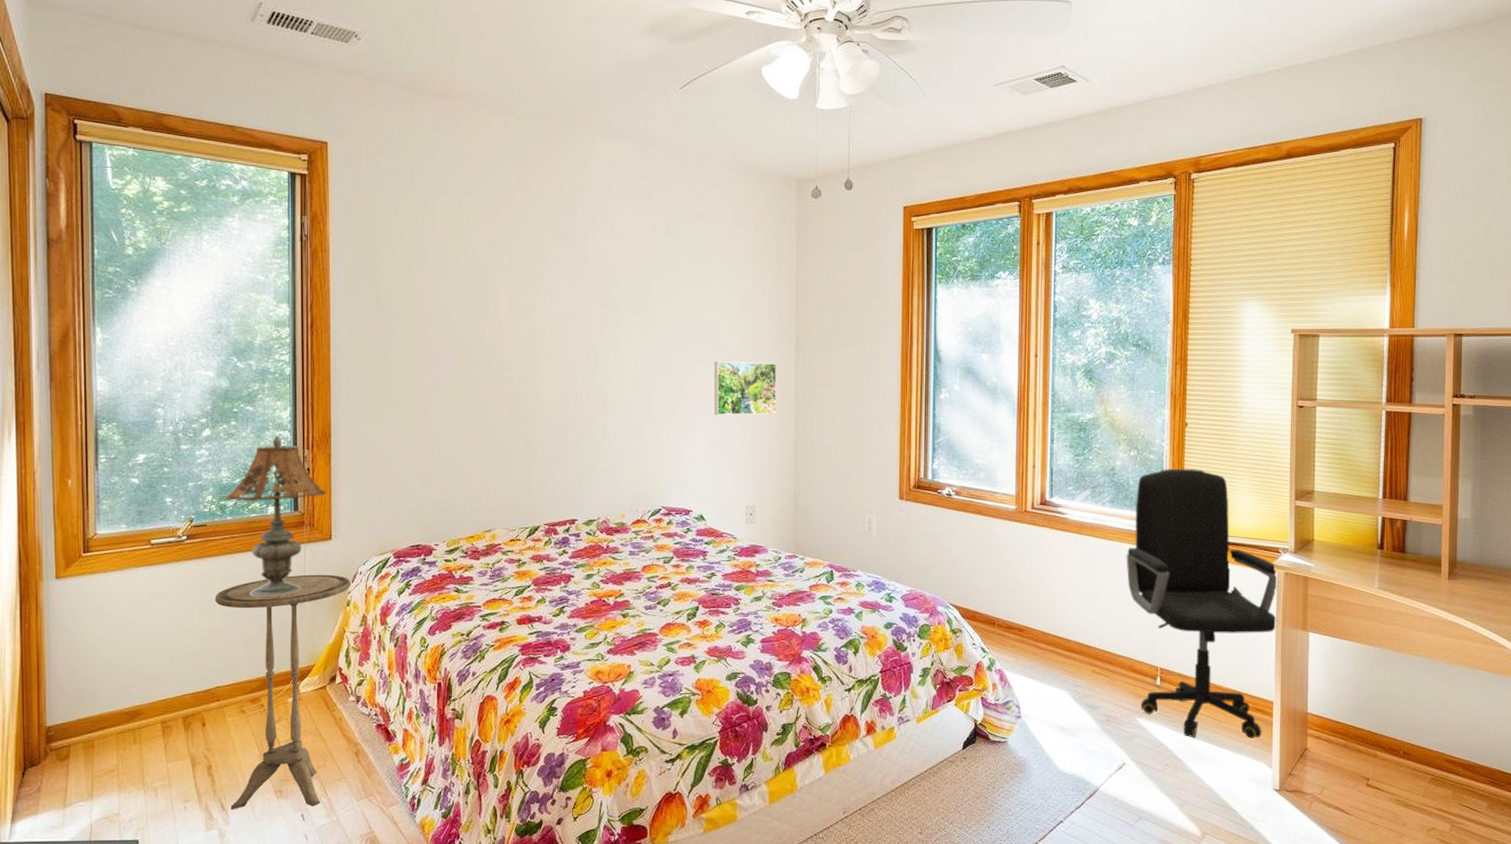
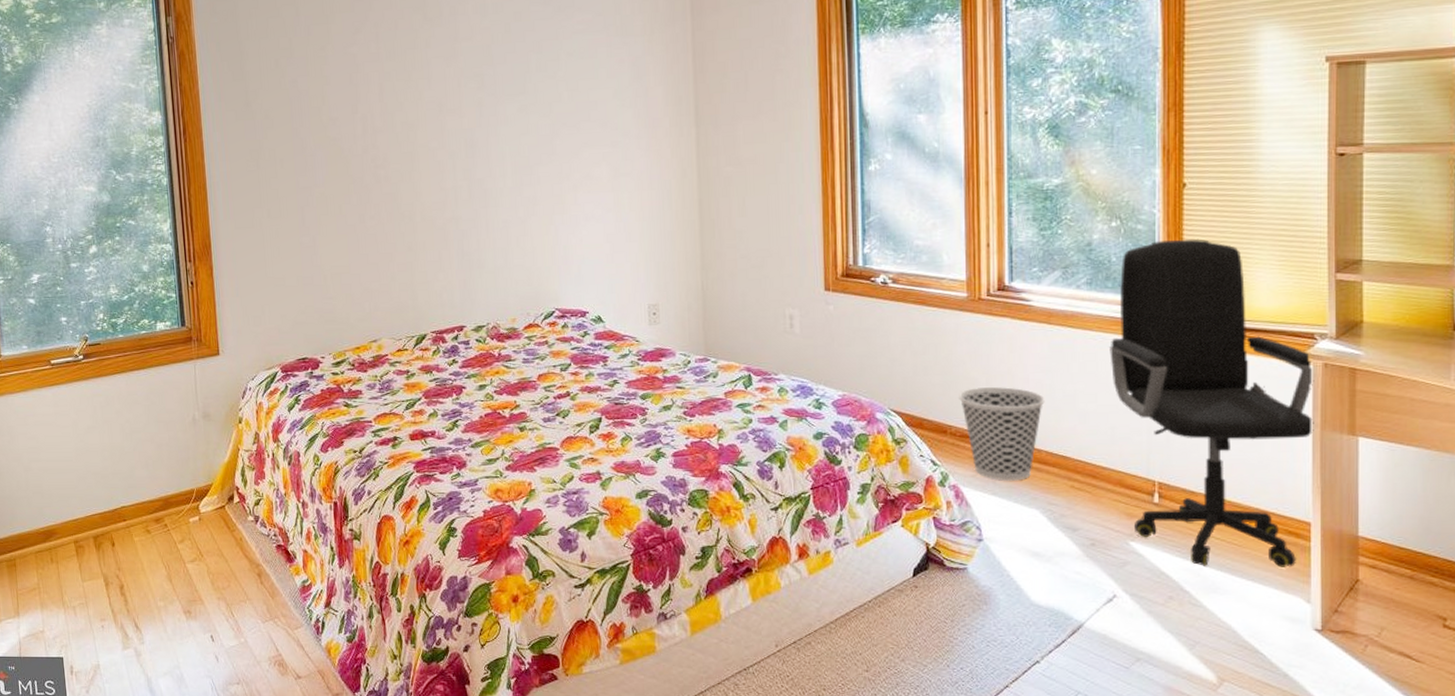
table lamp: present [214,435,327,605] -> none [113,248,212,425]
side table: present [215,574,351,809] -> none [114,391,241,629]
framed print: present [714,361,777,415] -> none [604,141,678,204]
wastebasket: none [1006,586,1074,666] -> present [959,387,1045,481]

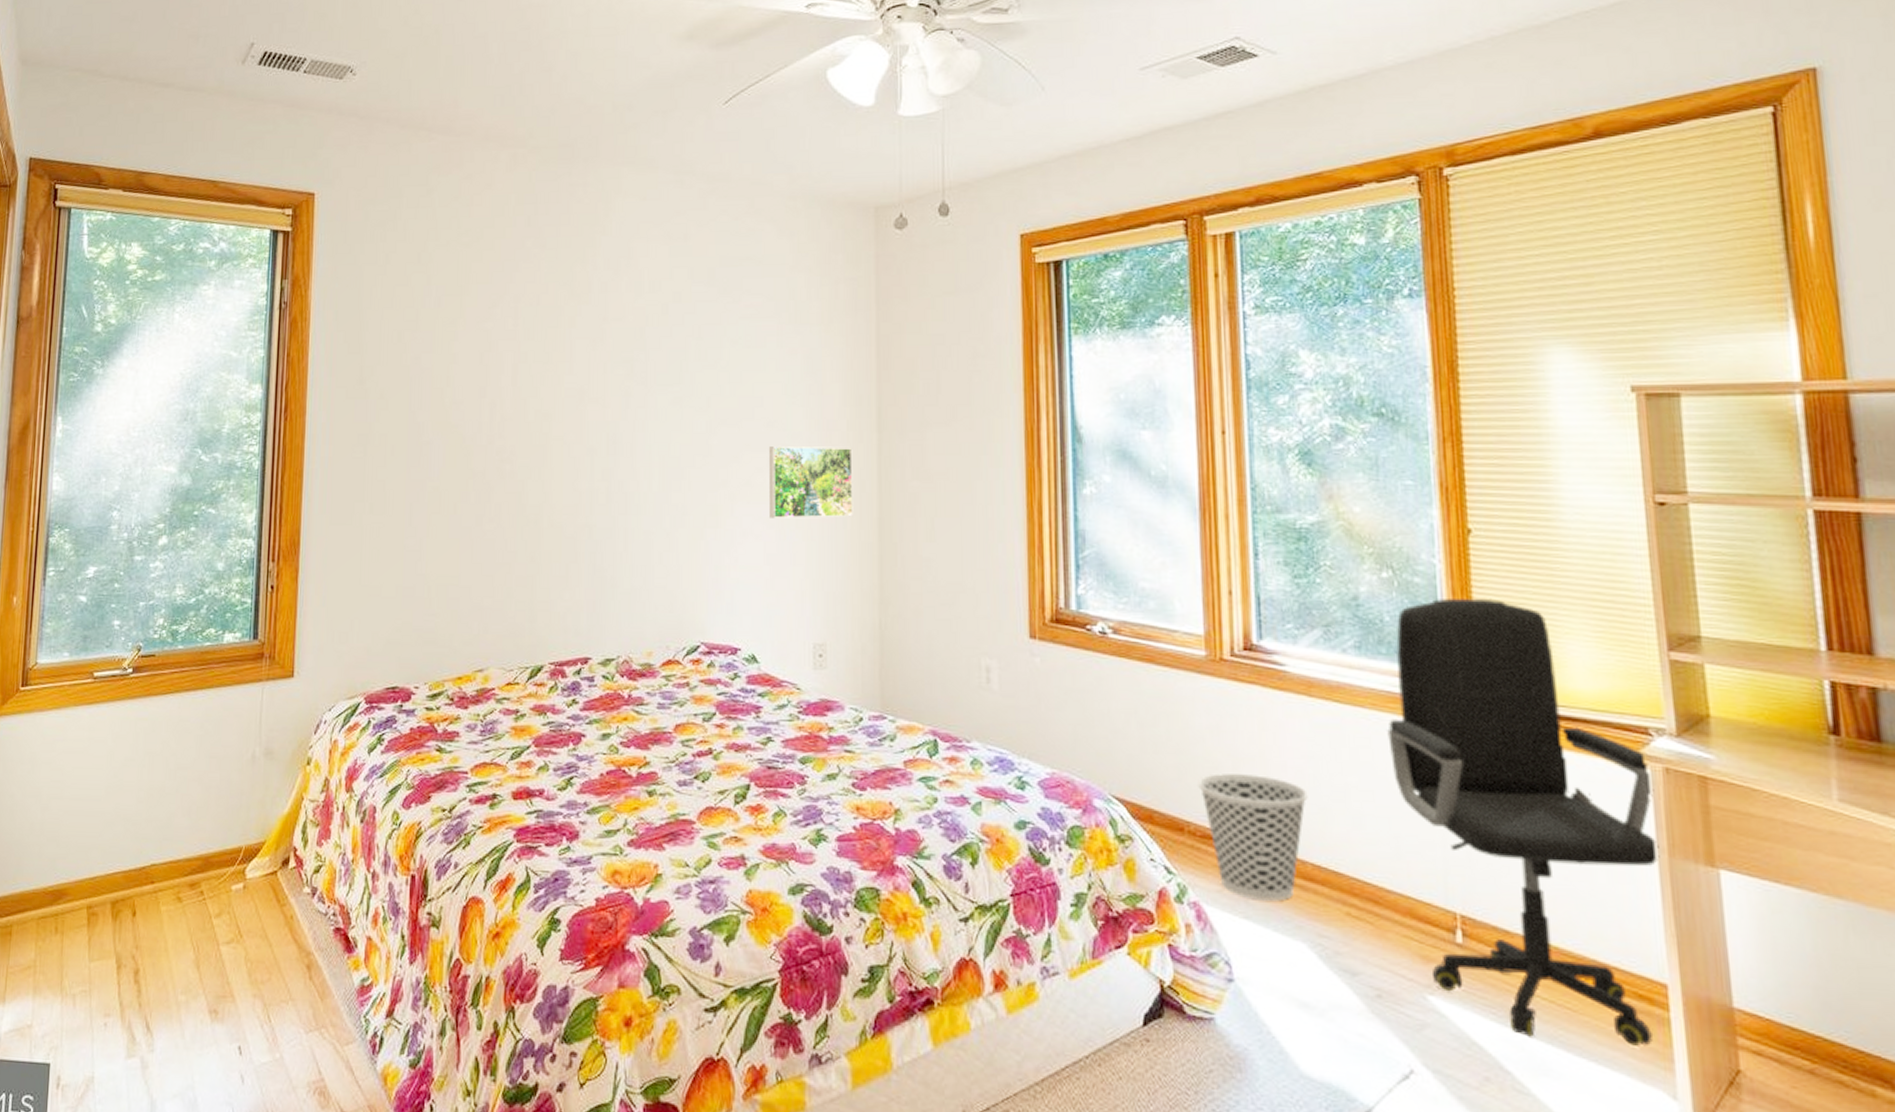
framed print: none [604,141,678,204] -> present [769,445,853,518]

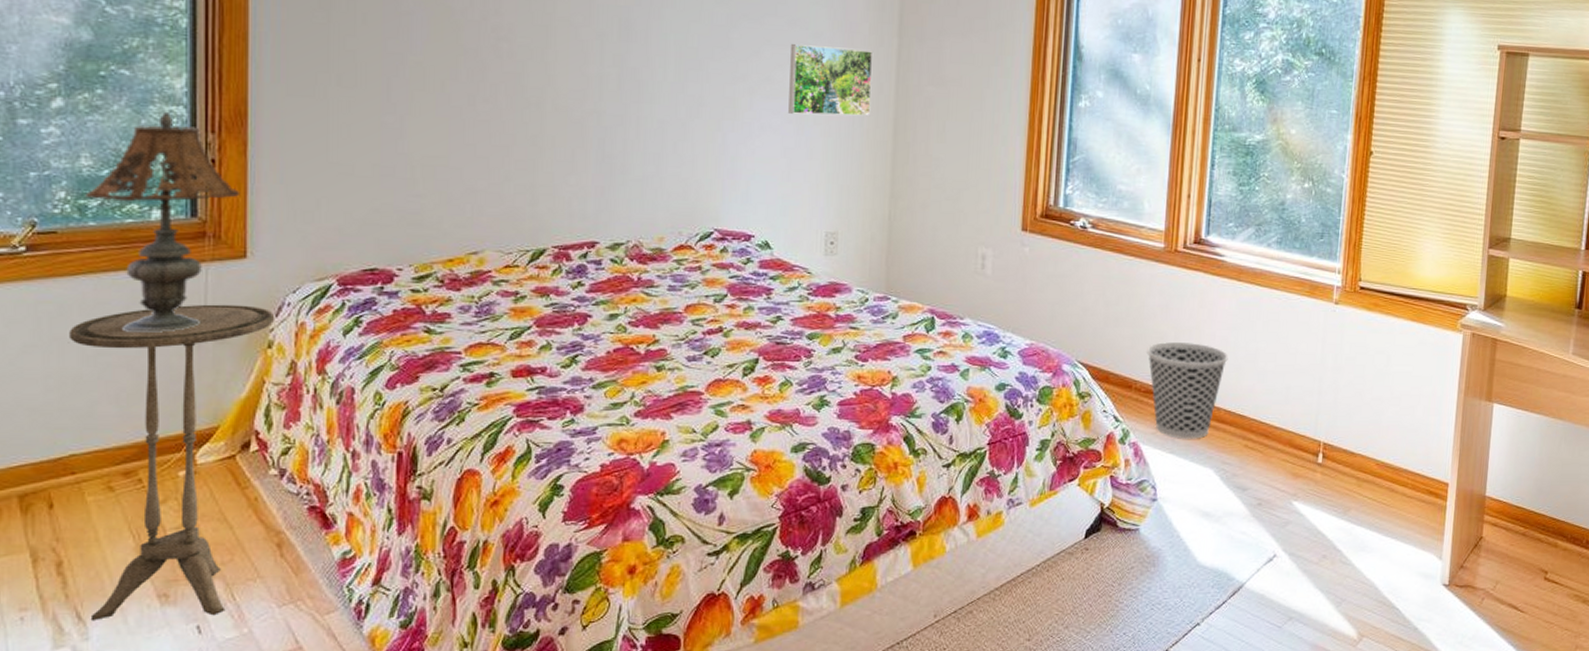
table lamp: none [156,544,292,758] -> present [68,111,241,343]
side table: none [157,721,313,1037] -> present [70,304,274,620]
office chair: present [1387,597,1660,1046] -> none [1291,205,1463,526]

